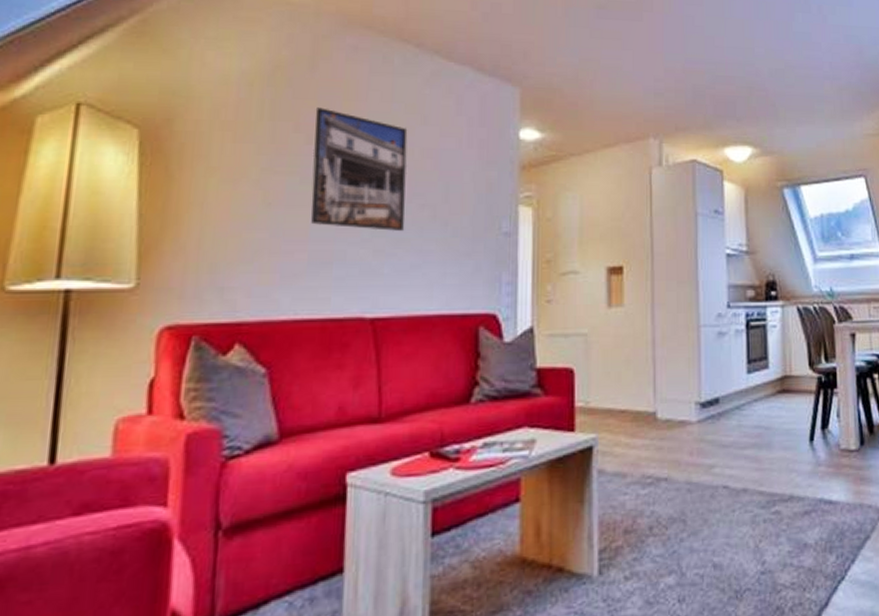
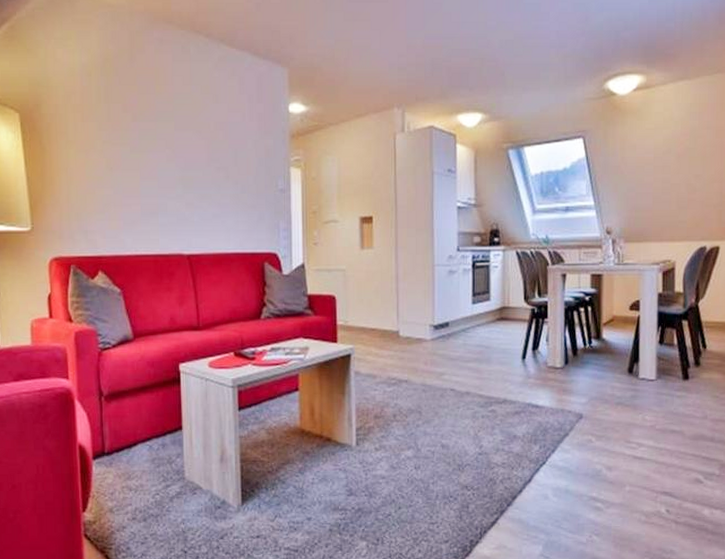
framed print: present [311,107,408,231] -> none [136,91,207,188]

